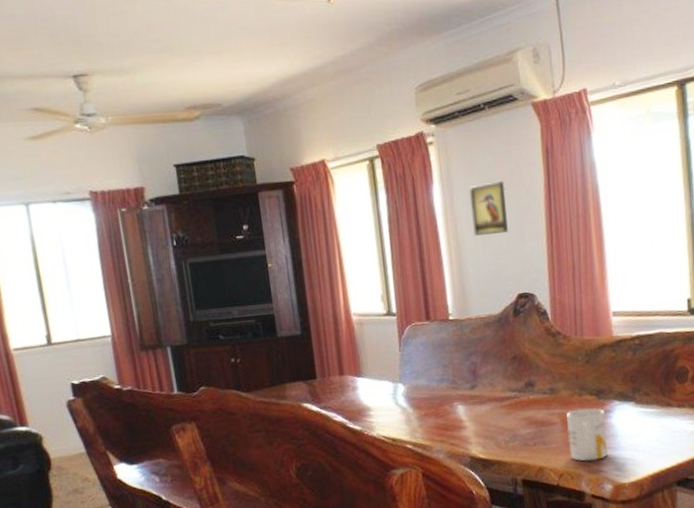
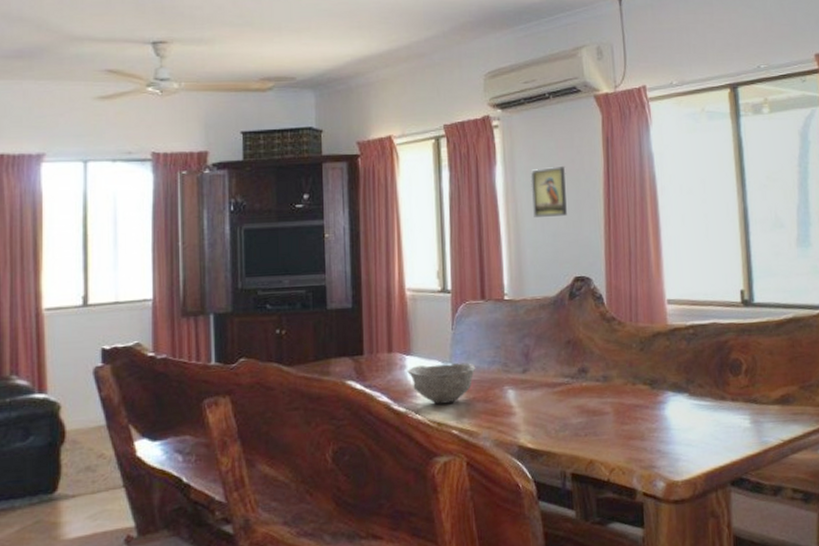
bowl: none [359,382,425,422] -> present [407,363,476,404]
mug: present [566,407,609,462] -> none [619,398,662,456]

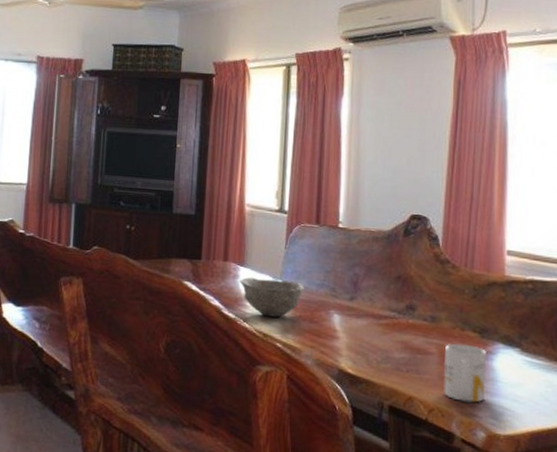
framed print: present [530,165,567,217] -> none [375,103,413,153]
mug: none [619,398,662,456] -> present [443,343,486,403]

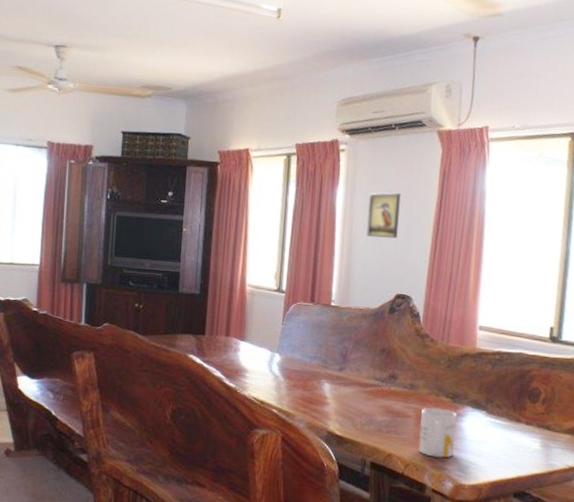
bowl: present [240,277,305,318] -> none [240,351,299,387]
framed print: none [375,103,413,153] -> present [366,192,401,238]

